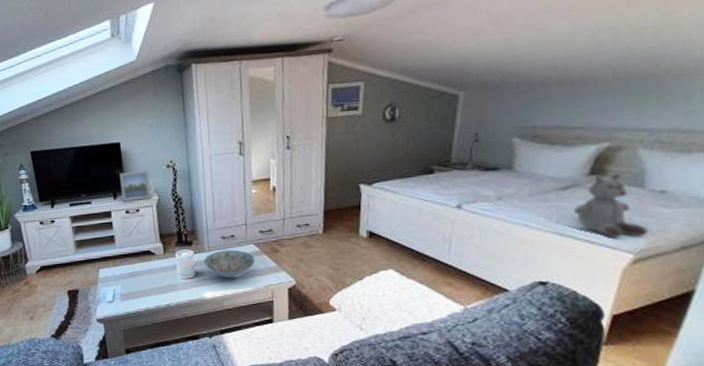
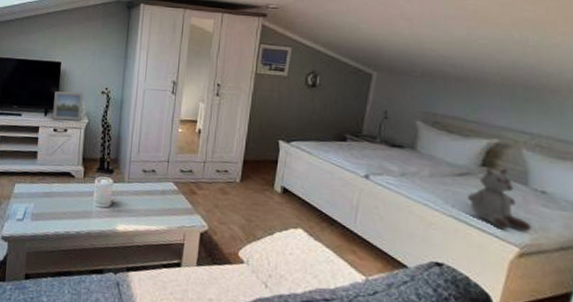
decorative bowl: present [204,249,255,279] -> none [122,183,172,214]

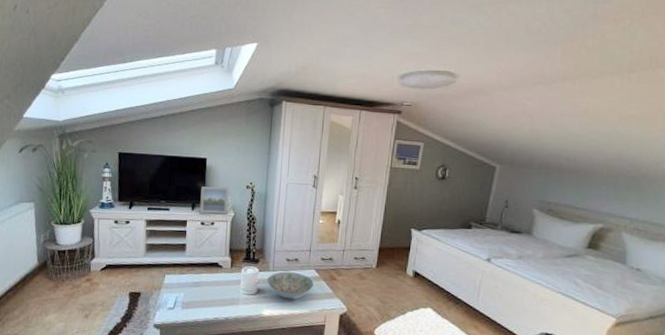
decorative bowl: none [122,183,172,214] -> present [267,271,314,300]
stuffed bear: present [466,167,532,232] -> none [574,249,628,304]

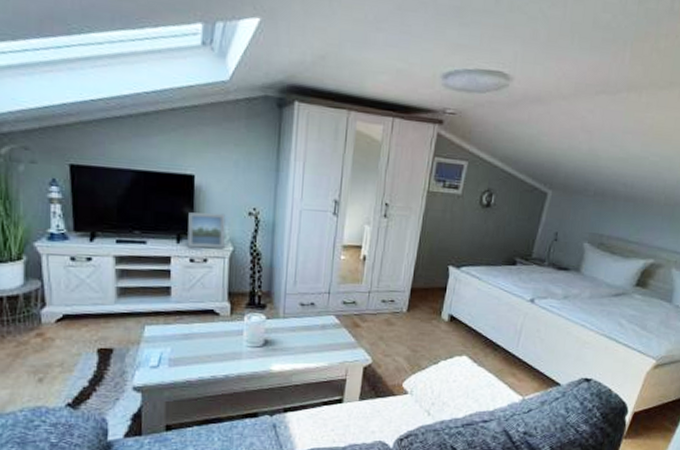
decorative bowl: present [267,271,314,300] -> none [276,318,333,351]

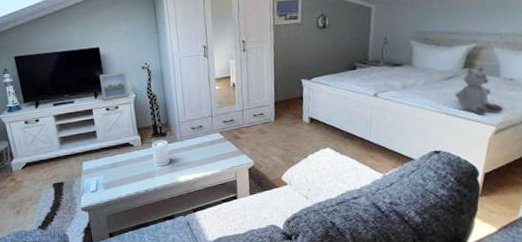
stuffed bear: none [619,286,669,345] -> present [454,66,504,115]

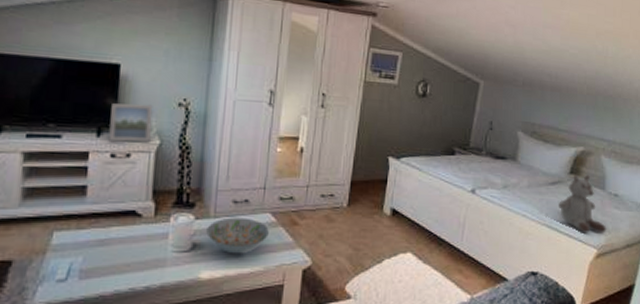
decorative bowl: none [177,138,220,164] -> present [206,217,269,254]

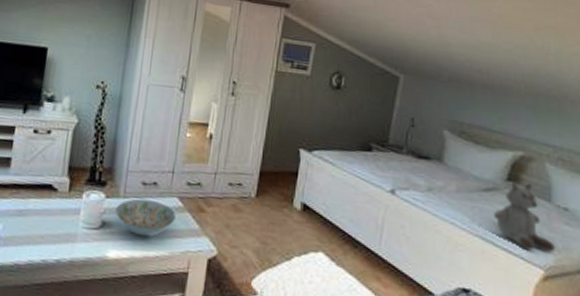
picture frame: present [108,103,153,143] -> none [33,83,74,121]

